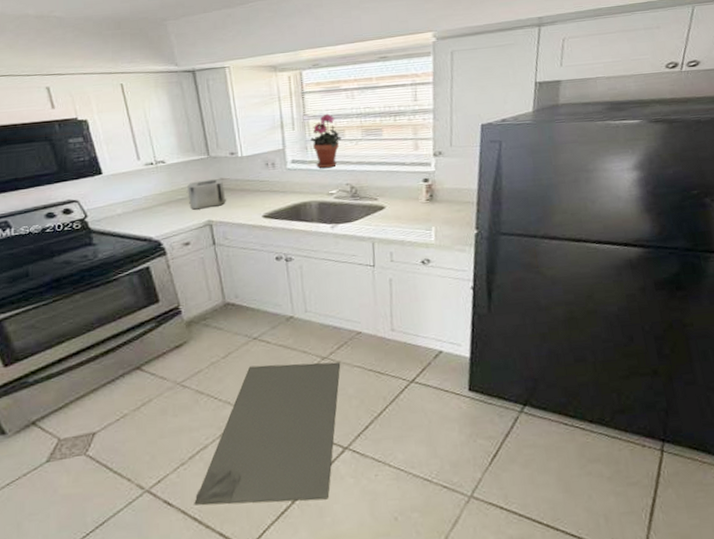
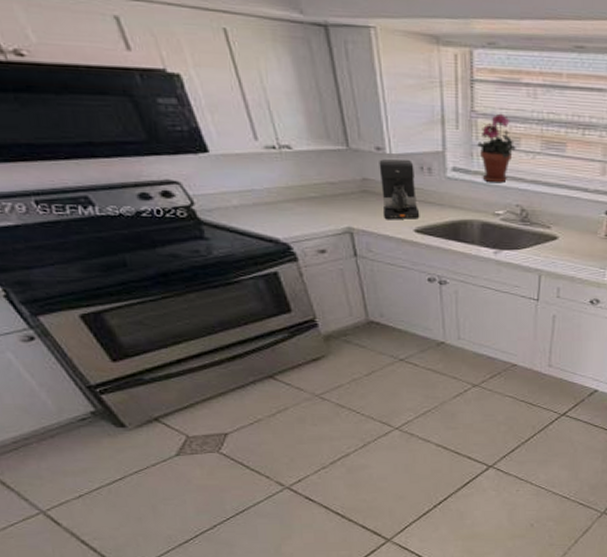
toaster: present [186,179,226,210] -> none [320,177,370,213]
door mat: present [194,362,341,505] -> none [336,386,492,506]
coffee maker: none [233,158,267,210] -> present [379,159,420,220]

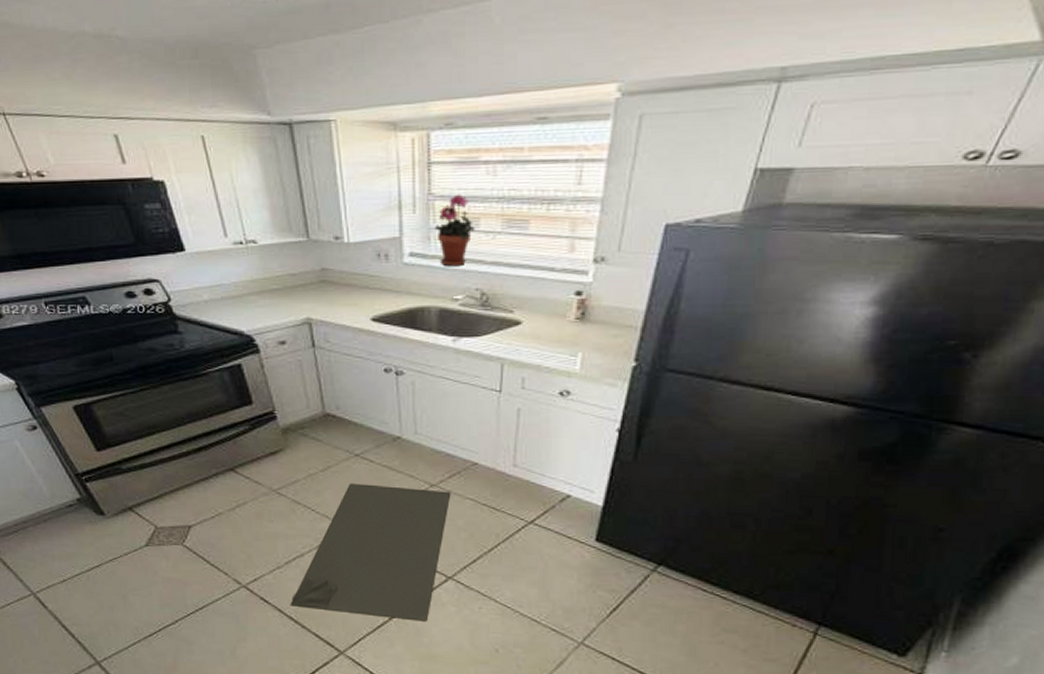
door mat: none [336,386,492,506] -> present [290,483,451,622]
coffee maker: present [379,159,420,220] -> none [337,246,377,309]

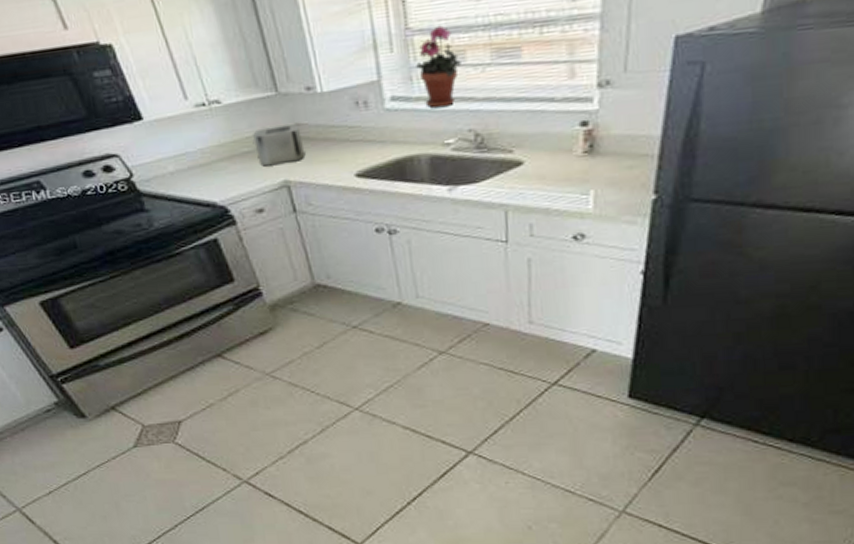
toaster: none [282,269,328,304] -> present [252,124,306,167]
door mat: present [290,483,451,622] -> none [298,357,463,503]

